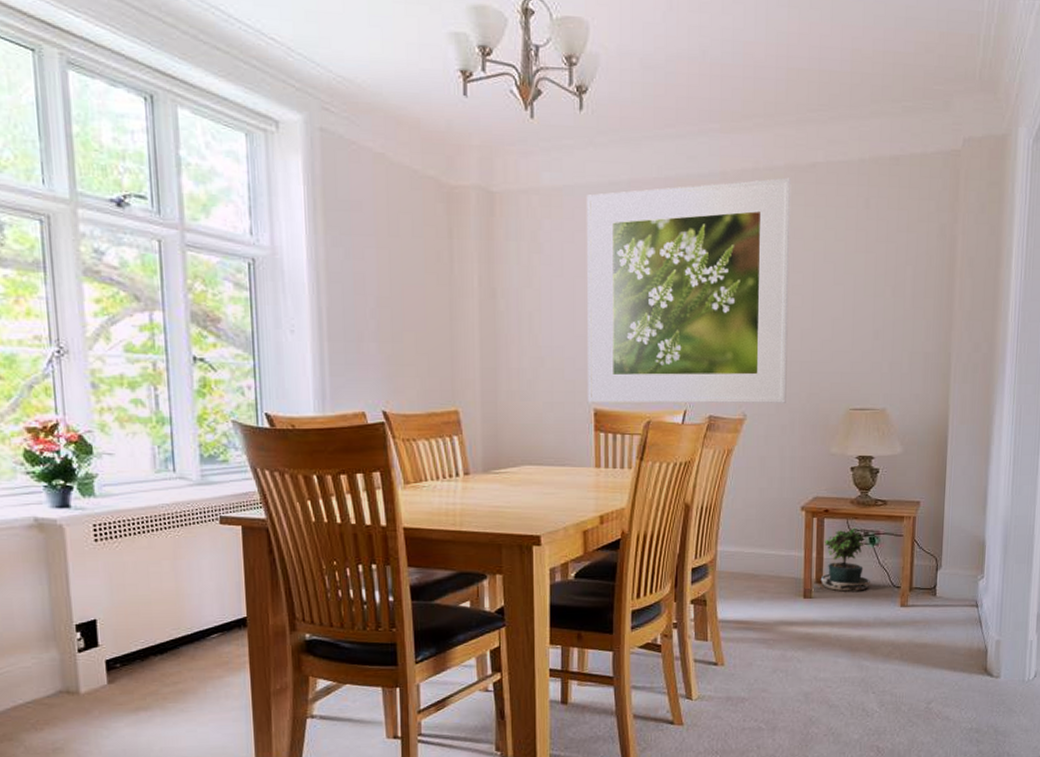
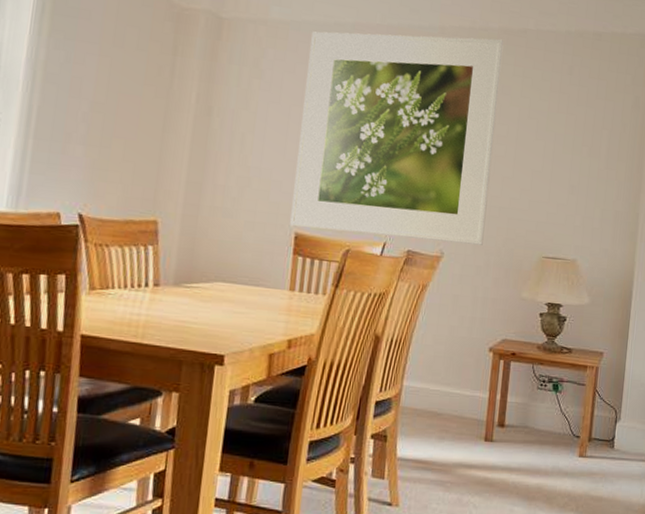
potted plant: present [816,527,870,592] -> none [498,373,551,438]

